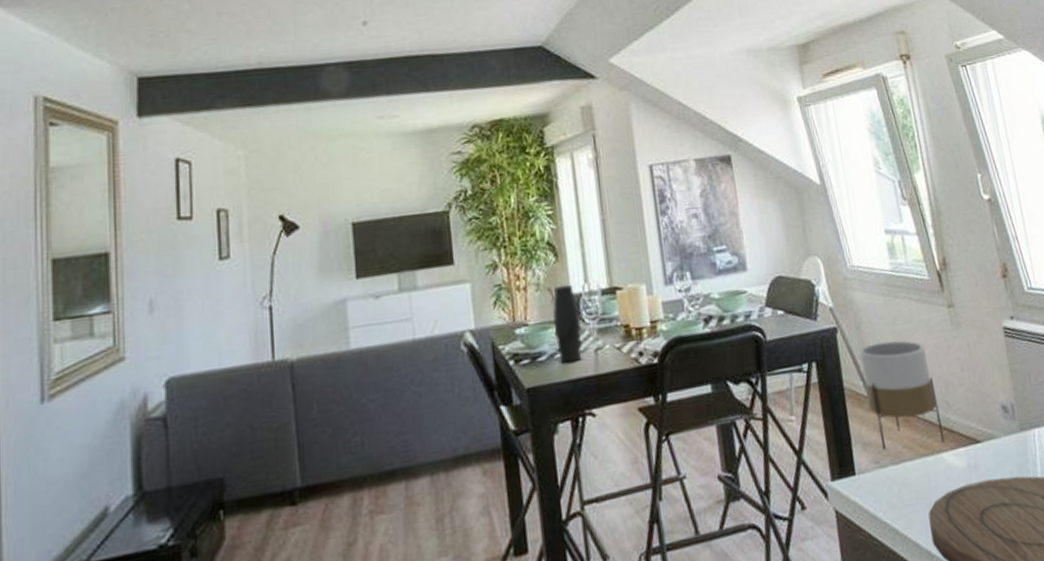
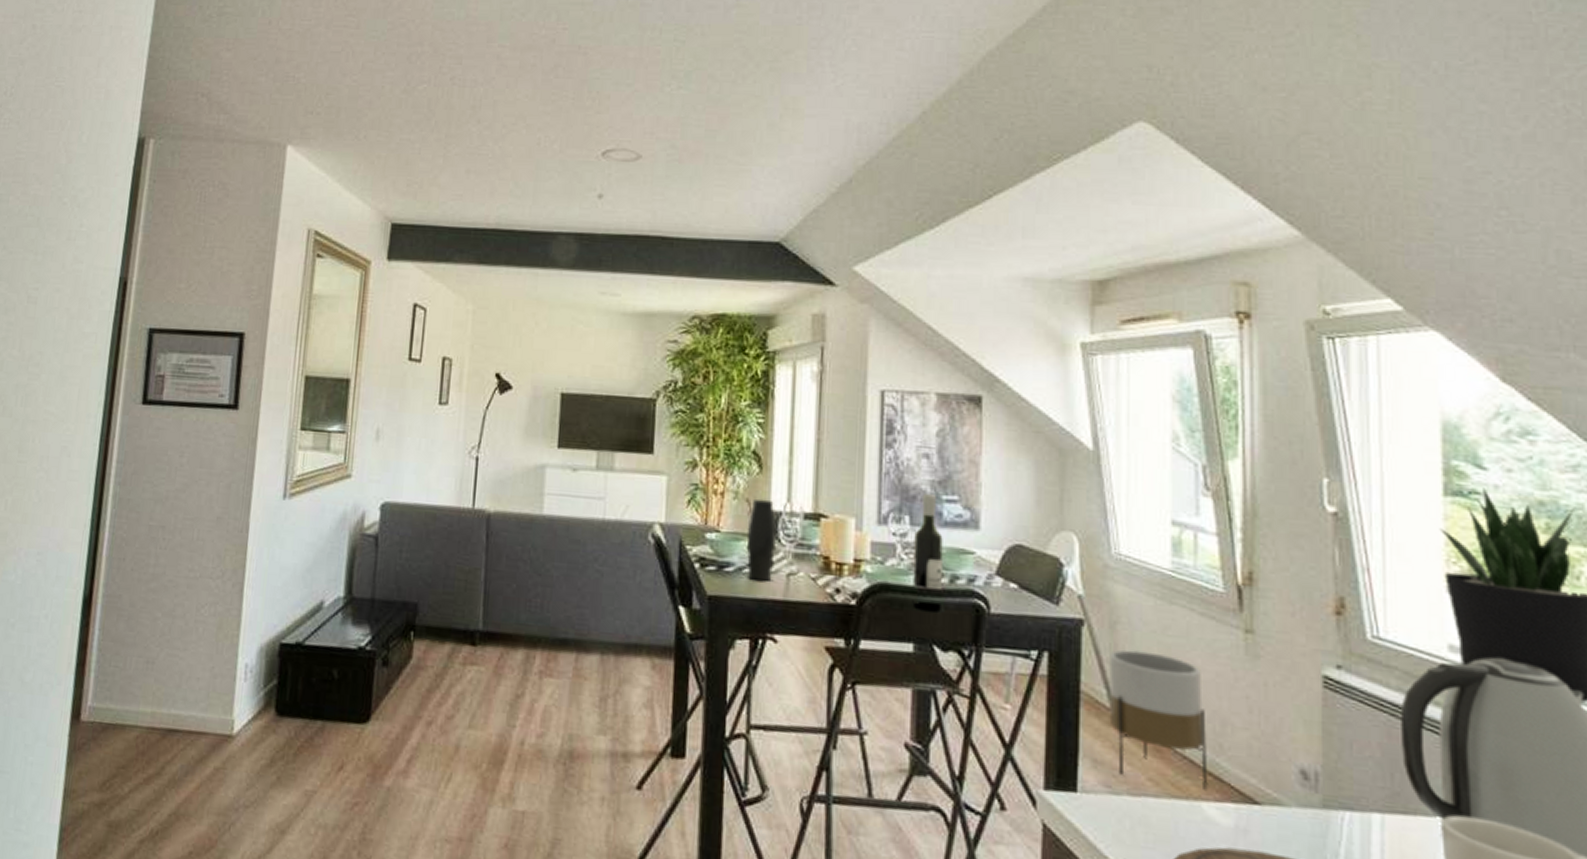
bottle: none [696,248,728,355] -> present [912,494,943,614]

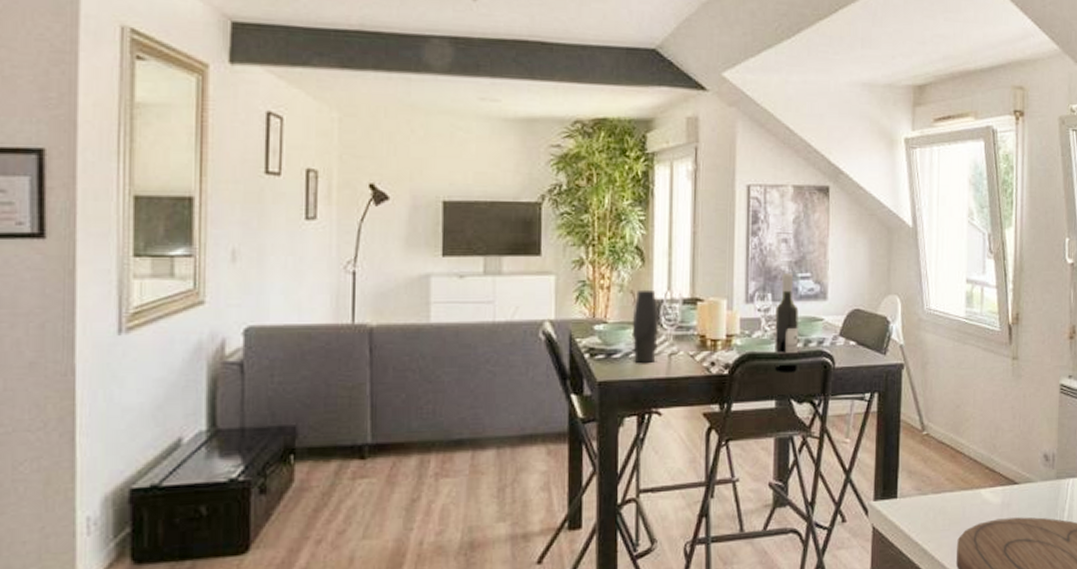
planter: present [1108,649,1208,792] -> none [920,383,986,481]

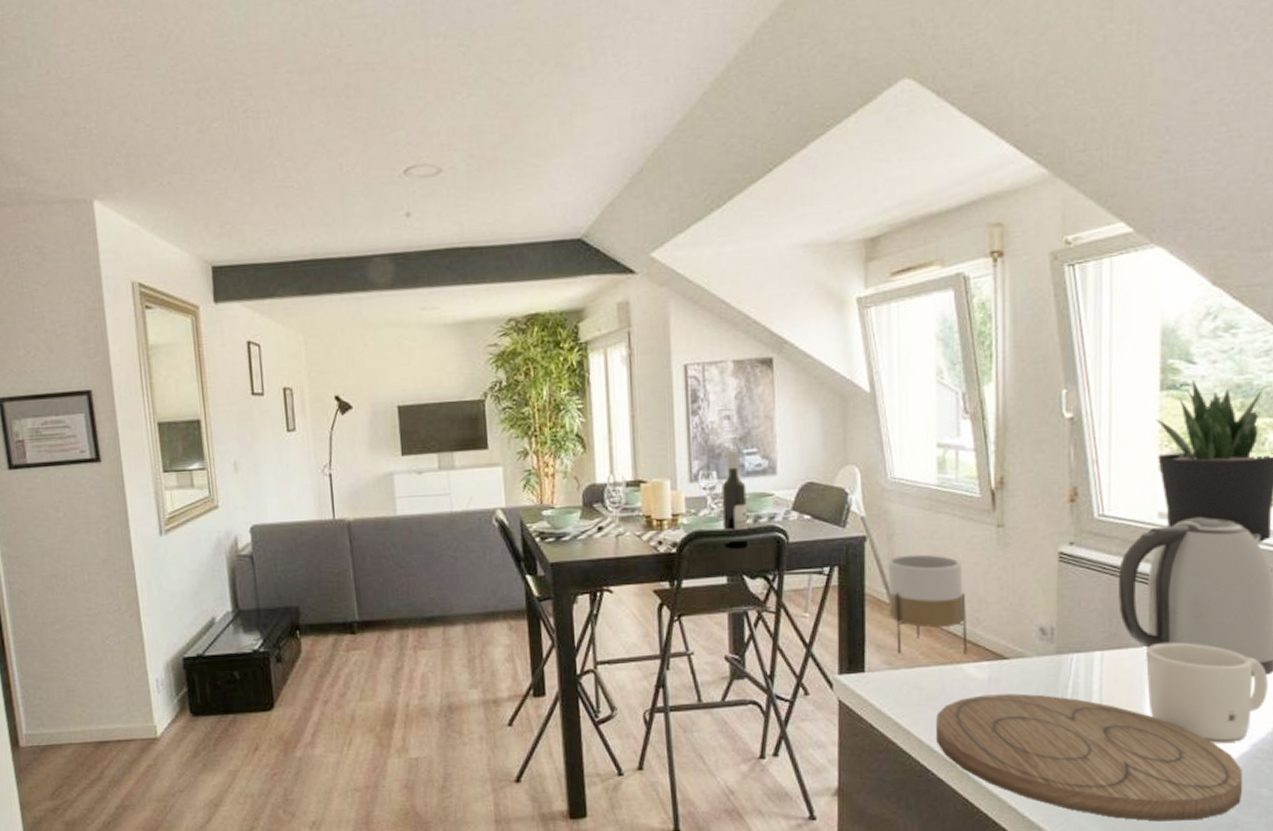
vase: present [631,289,658,363] -> none [577,474,604,544]
planter: none [920,383,986,481] -> present [887,554,968,656]

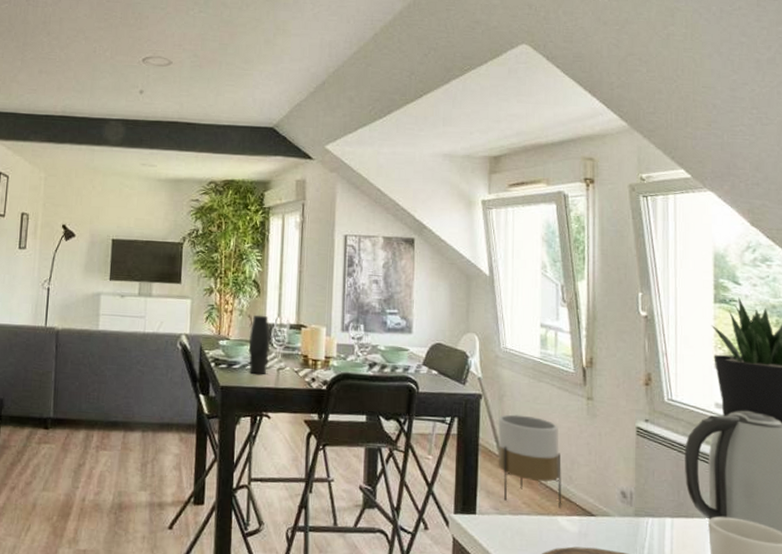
vase: none [577,474,604,544] -> present [248,315,270,374]
bottle: present [721,450,748,550] -> none [365,309,387,394]

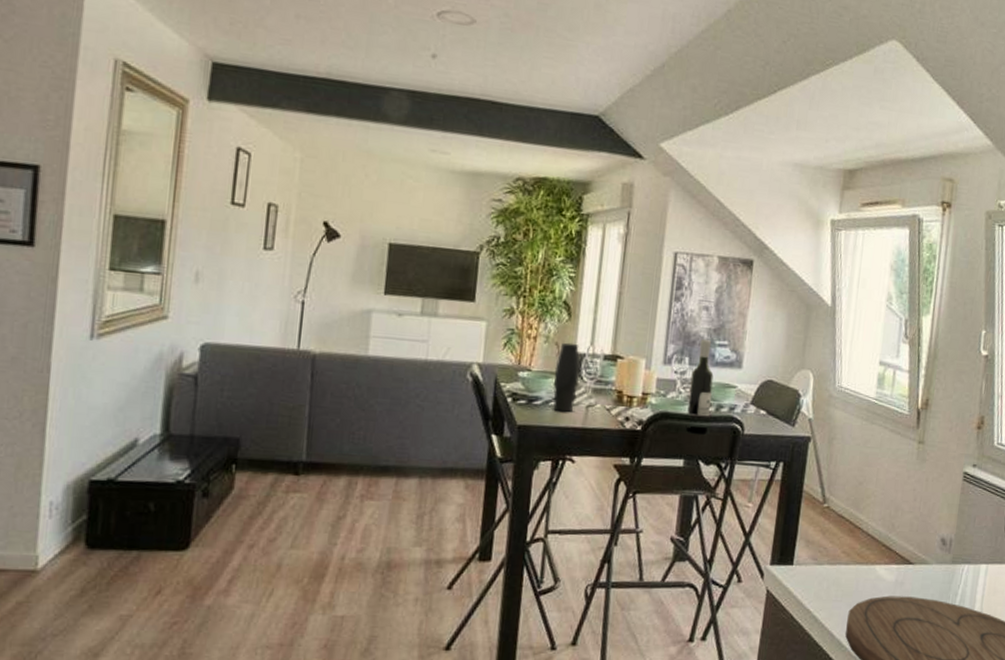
bottle: none [365,309,387,394] -> present [685,339,714,436]
planter: present [497,414,562,509] -> none [821,458,887,558]

